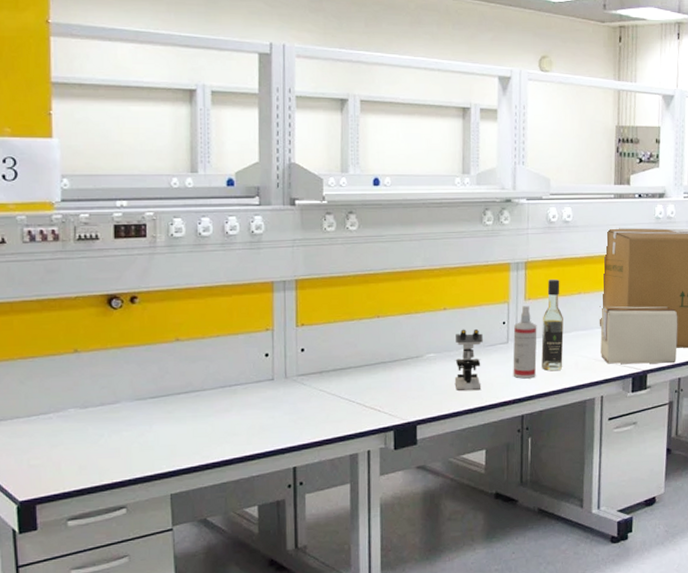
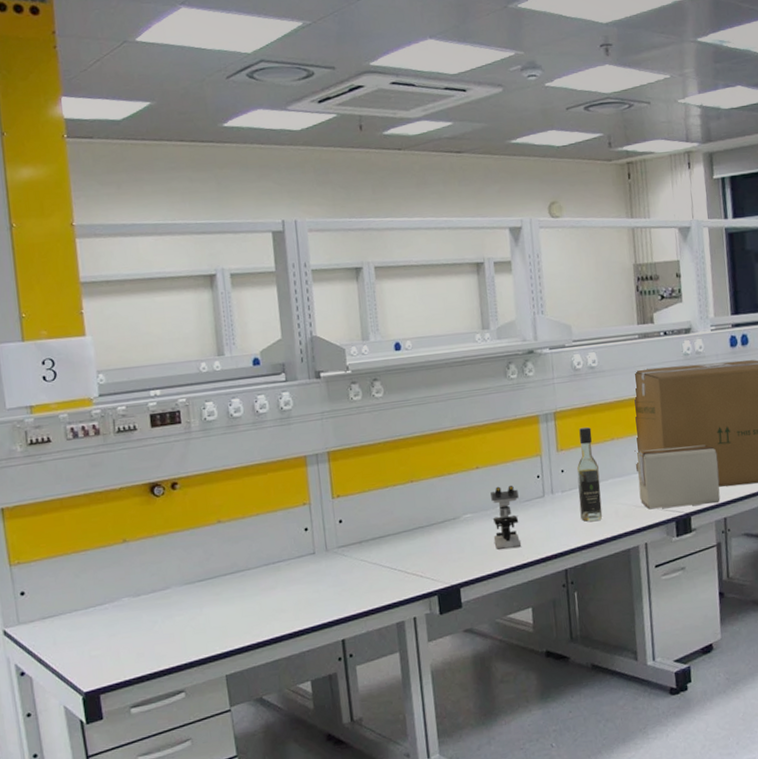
spray bottle: present [513,306,537,379] -> none [548,457,576,532]

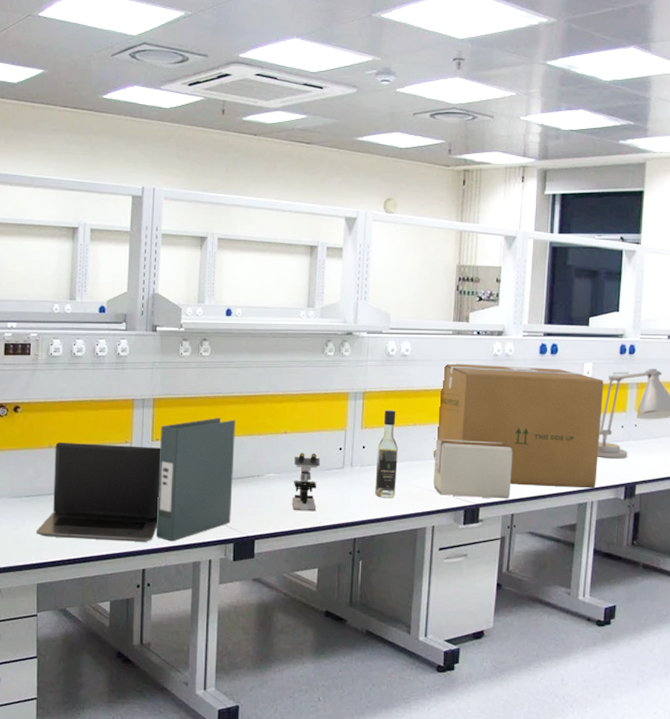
laptop computer: none [216,504,352,623] -> present [36,442,161,542]
binder: none [340,462,432,605] -> present [156,418,235,542]

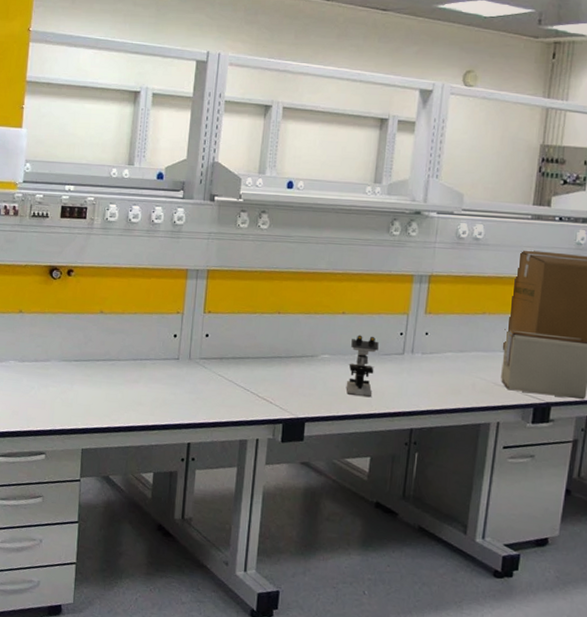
laptop computer: present [36,442,161,542] -> none [83,308,213,416]
binder: present [156,418,235,542] -> none [203,293,291,417]
bottle: present [375,409,398,499] -> none [436,295,464,390]

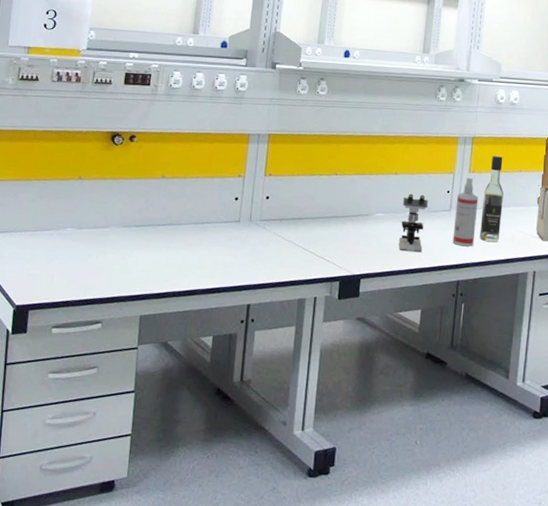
spray bottle: none [405,319,436,393] -> present [452,178,479,247]
bottle: none [436,295,464,390] -> present [480,155,504,243]

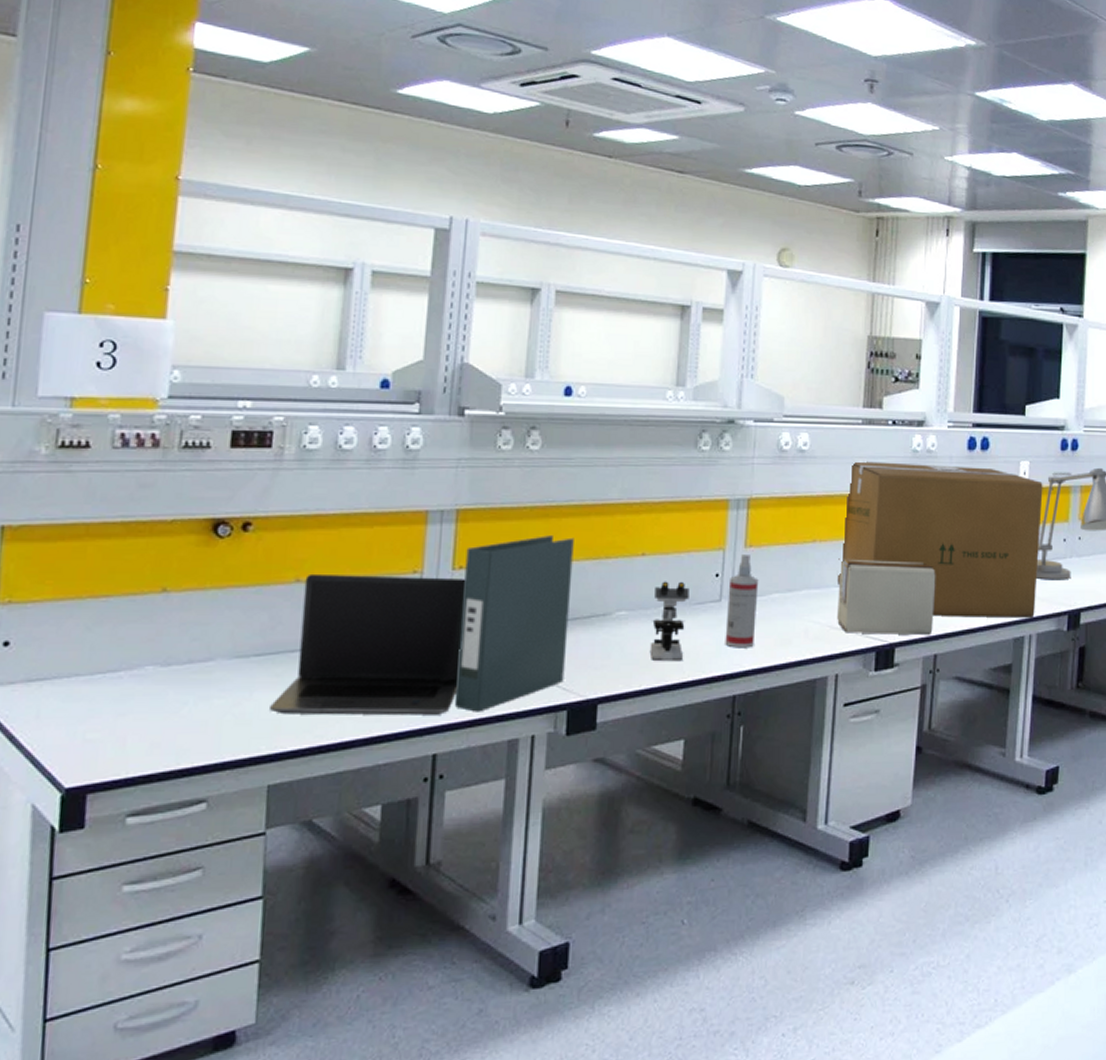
laptop computer: none [143,173,273,277] -> present [270,573,466,716]
binder: none [263,156,348,278] -> present [454,536,574,712]
bottle: present [480,155,504,243] -> none [762,521,792,640]

